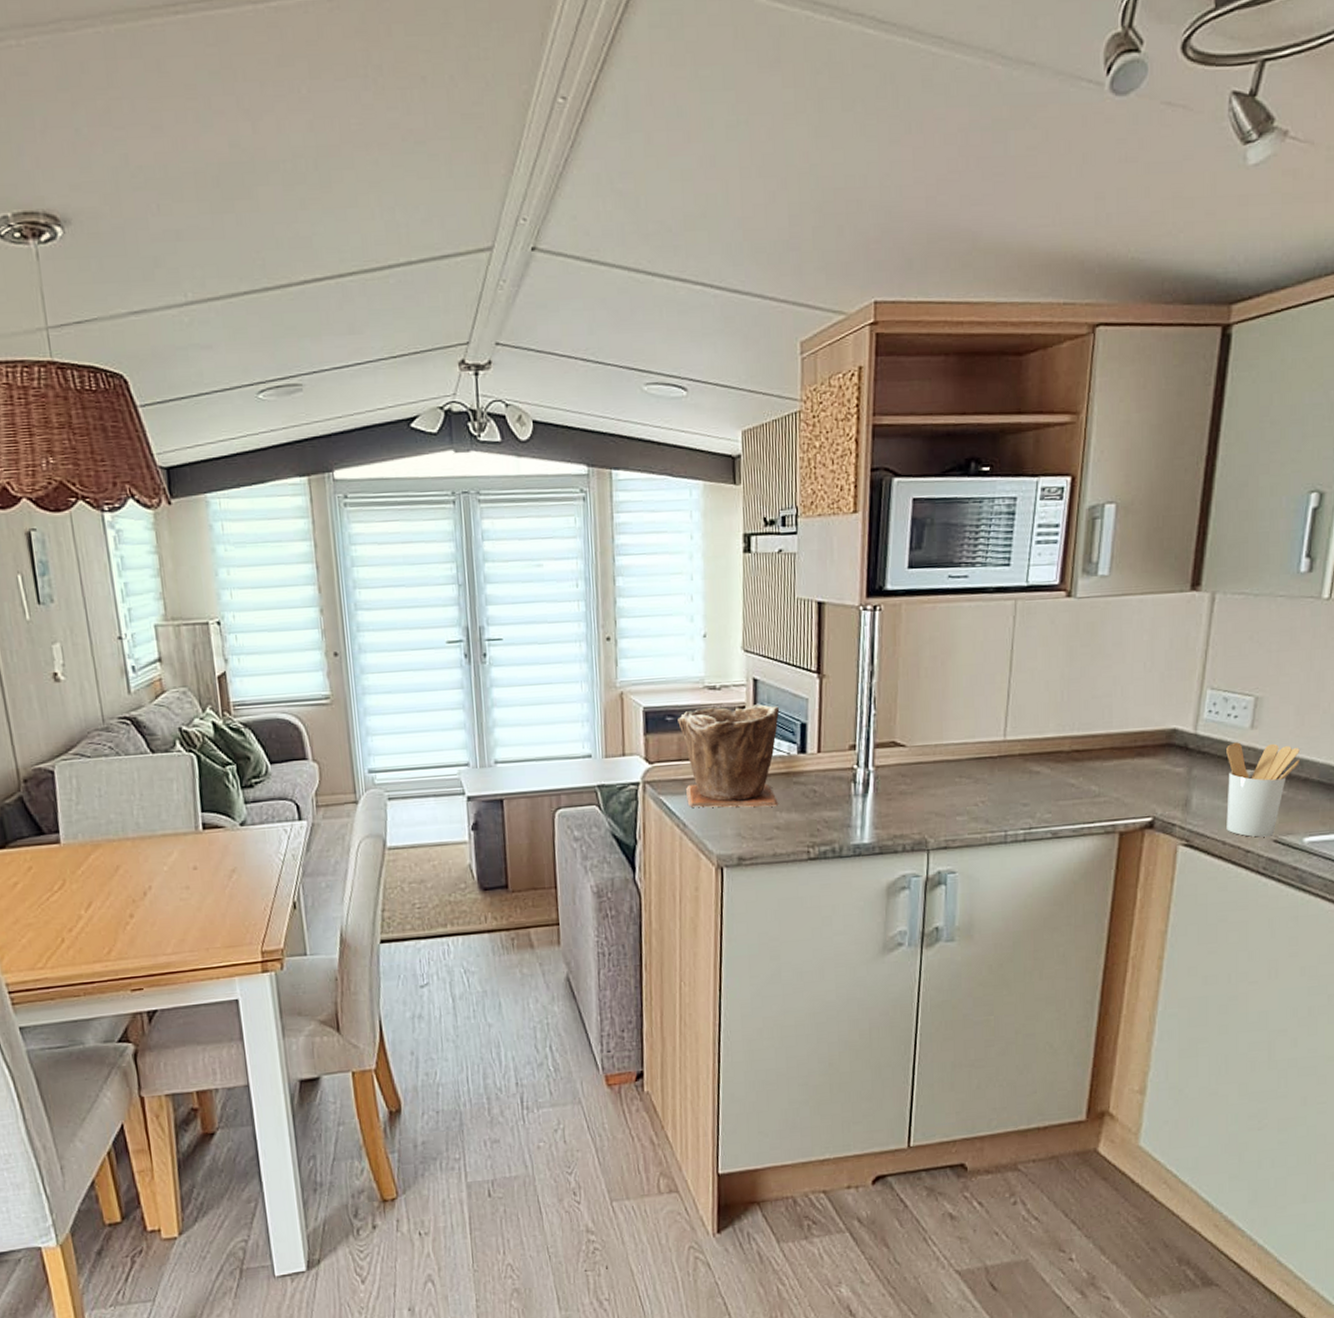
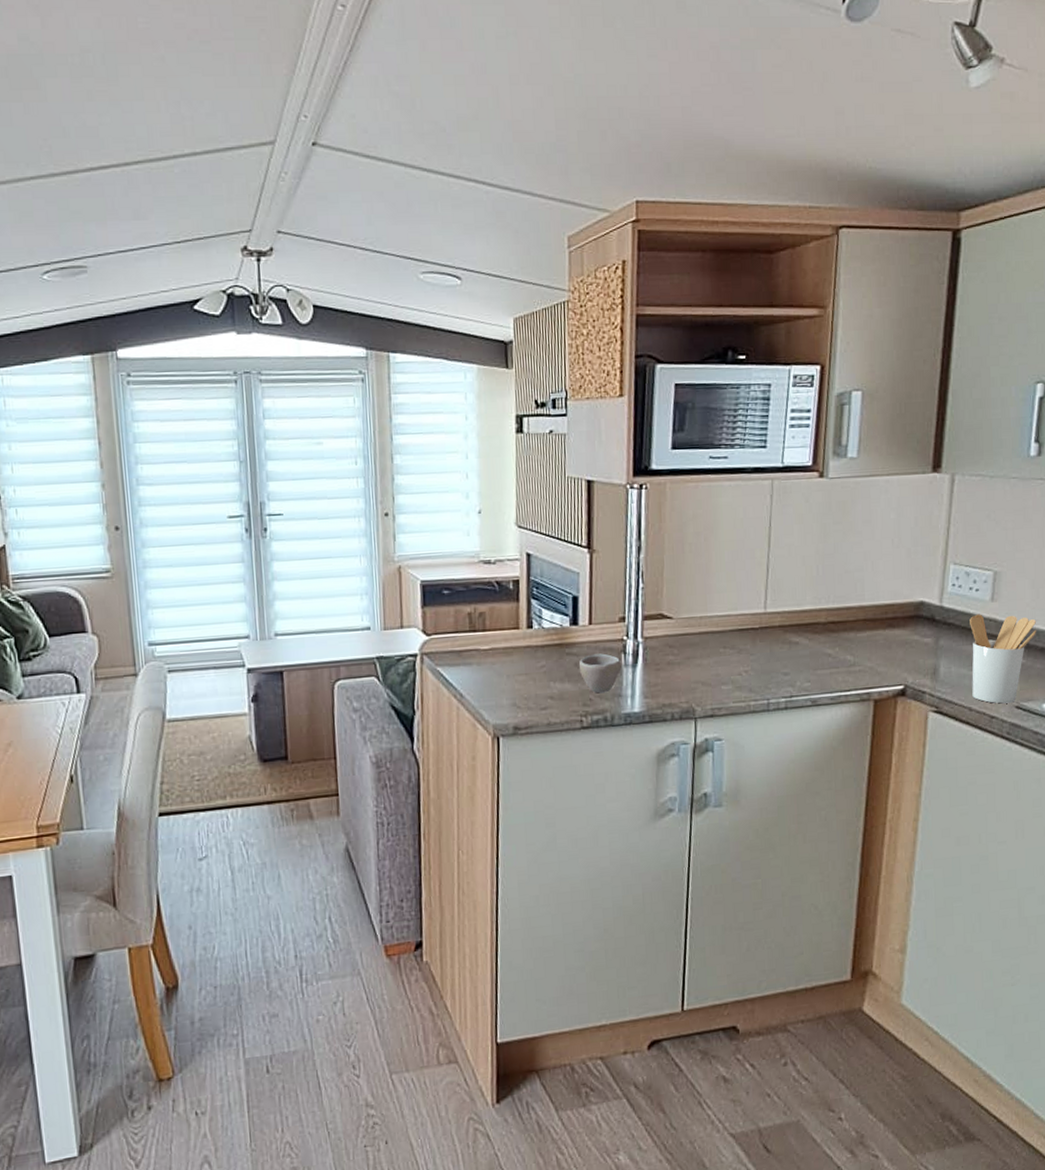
plant pot: present [678,704,780,808] -> none [454,578,553,679]
cup: none [807,782,851,824] -> present [579,653,621,694]

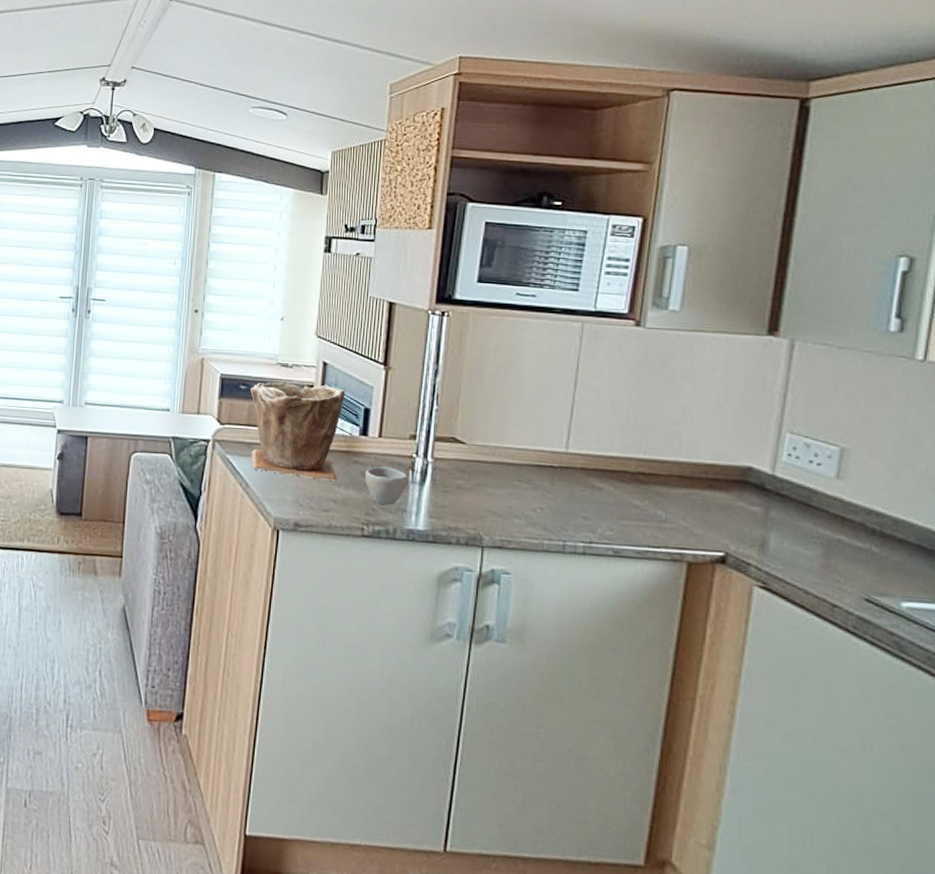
plant pot: none [454,578,553,679] -> present [250,382,346,481]
utensil holder: present [970,614,1037,704] -> none [808,490,895,594]

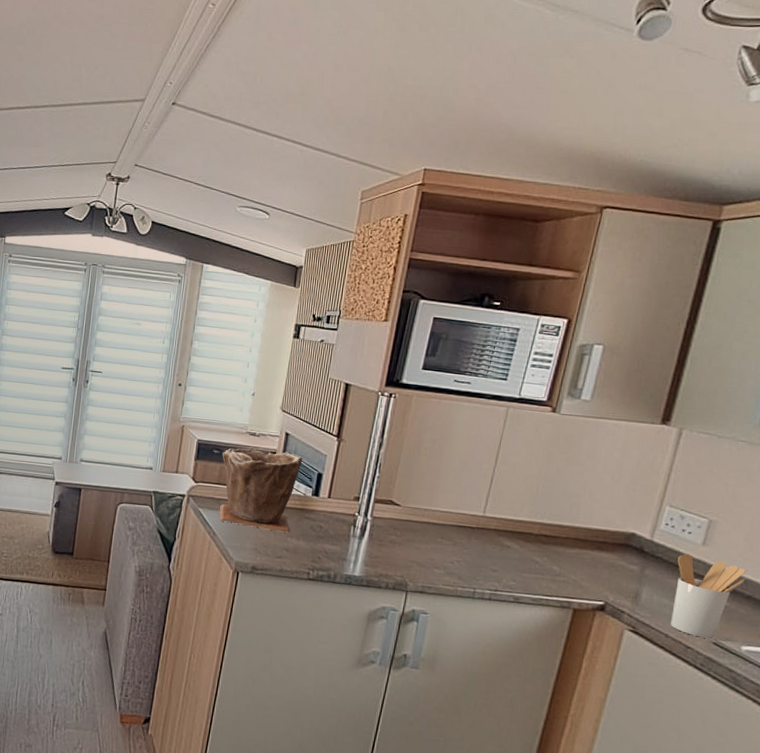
cup: present [366,466,408,506] -> none [314,522,350,555]
utensil holder: none [808,490,895,594] -> present [670,554,746,639]

